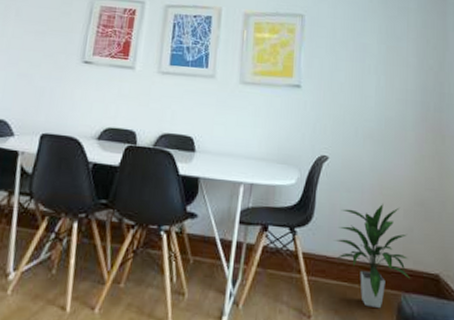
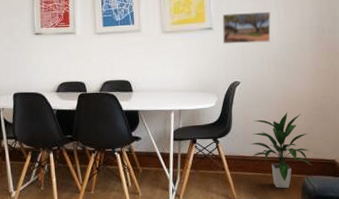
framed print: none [311,71,369,113] -> present [222,11,271,44]

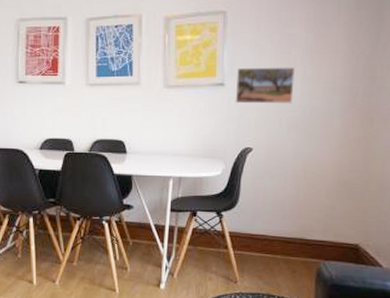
indoor plant: present [249,112,311,189] -> none [258,186,330,274]

